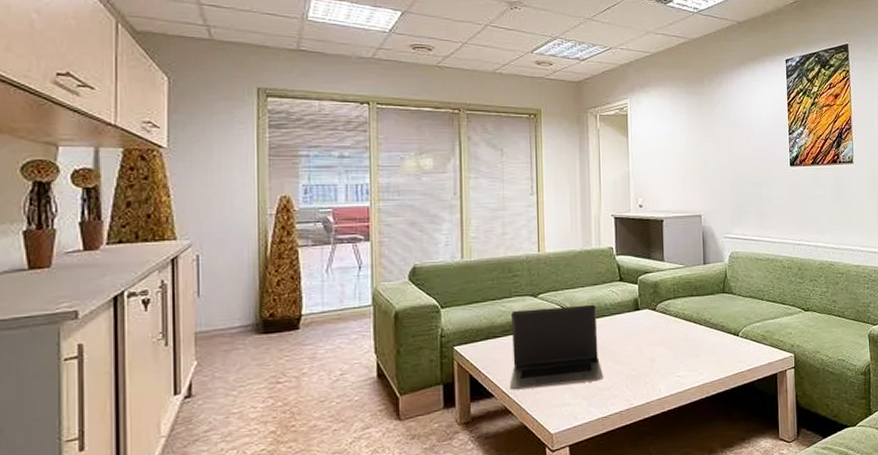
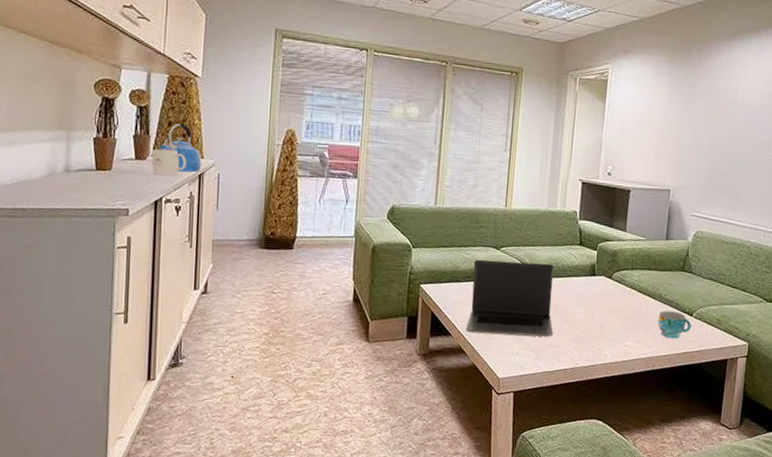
mug: none [105,234,154,266] -> present [151,148,187,176]
kettle: none [117,202,174,258] -> present [160,123,202,172]
cup: none [706,334,739,362] -> present [657,311,692,339]

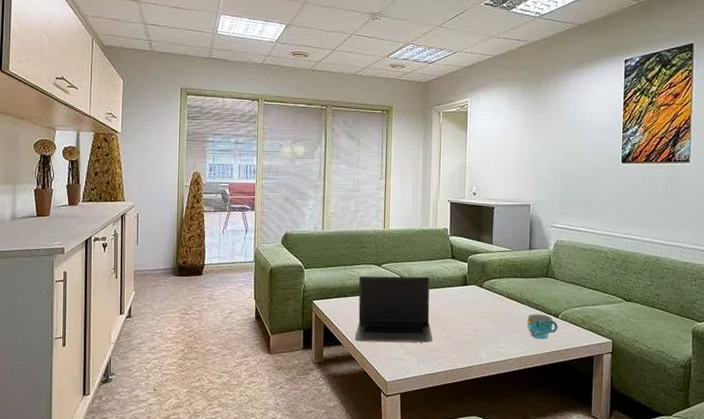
mug: present [151,148,187,176] -> none [81,195,111,218]
kettle: present [160,123,202,172] -> none [88,173,123,214]

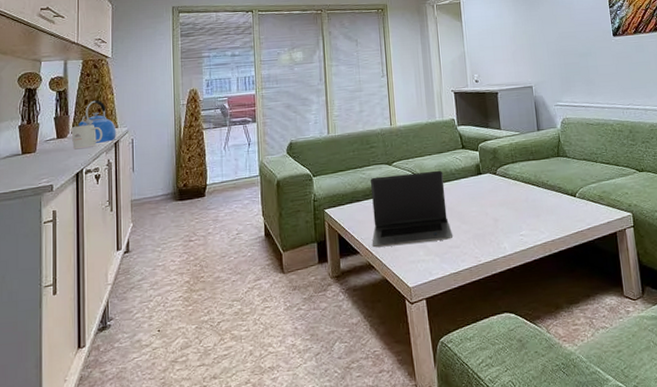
mug: none [81,195,111,218] -> present [71,124,103,150]
kettle: none [88,173,123,214] -> present [78,100,116,143]
cup: present [527,314,558,339] -> none [545,195,577,222]

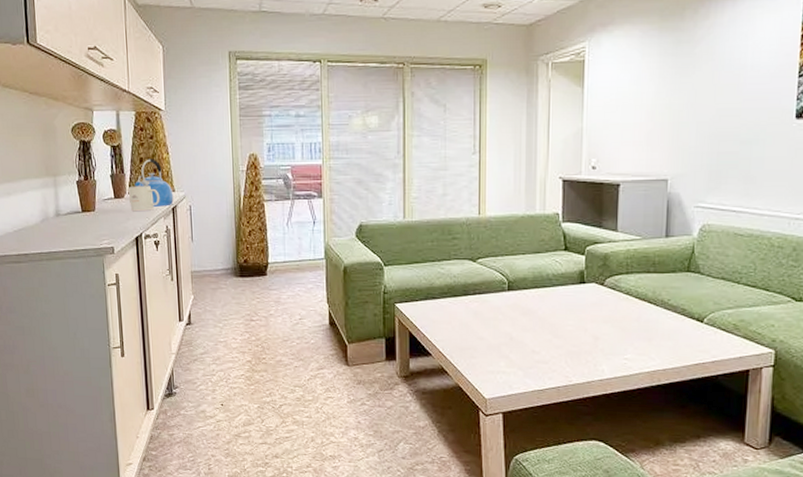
laptop computer: present [370,170,452,248] -> none [446,273,541,353]

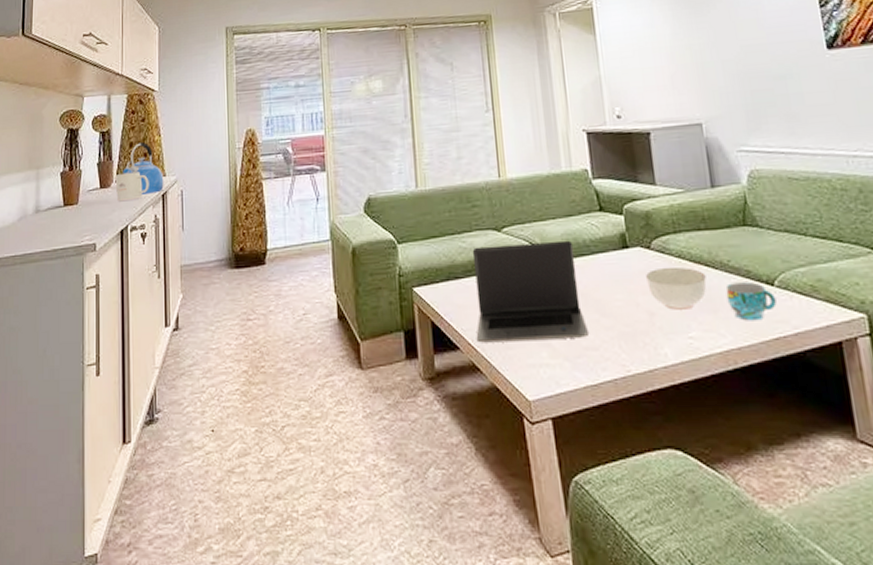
laptop computer: none [446,273,541,353] -> present [472,240,588,343]
bowl: none [596,301,647,337] -> present [646,267,707,310]
cup: none [661,318,702,349] -> present [725,282,777,321]

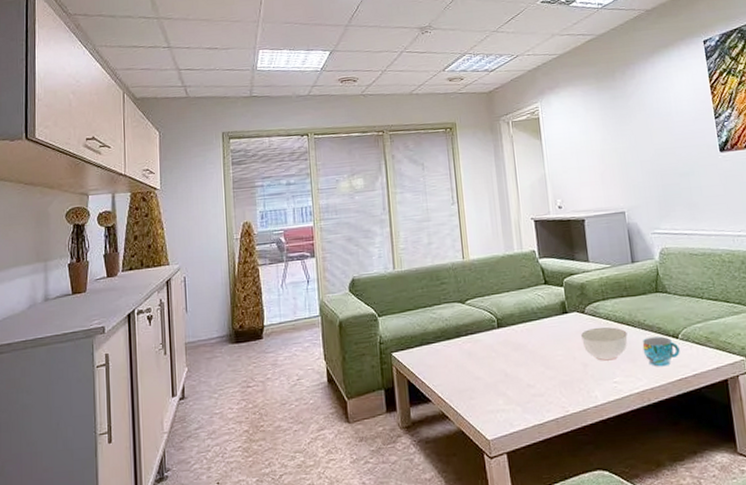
mug: present [115,171,149,202] -> none [121,261,154,289]
kettle: present [123,142,164,194] -> none [128,235,168,282]
laptop computer: present [472,240,588,343] -> none [441,308,536,396]

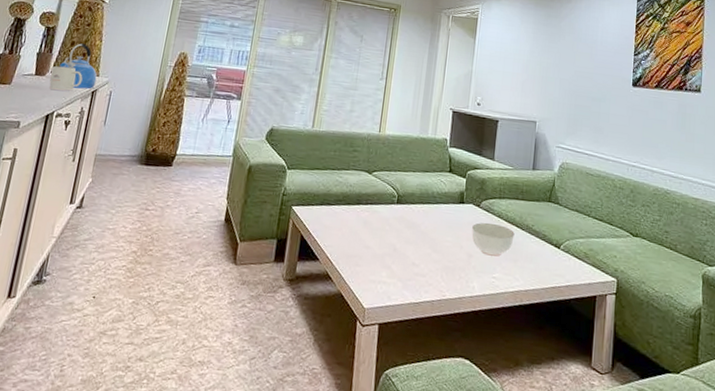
mug: none [121,261,154,289] -> present [49,65,83,92]
kettle: none [128,235,168,282] -> present [59,43,97,89]
cup: present [642,336,680,367] -> none [525,242,559,272]

